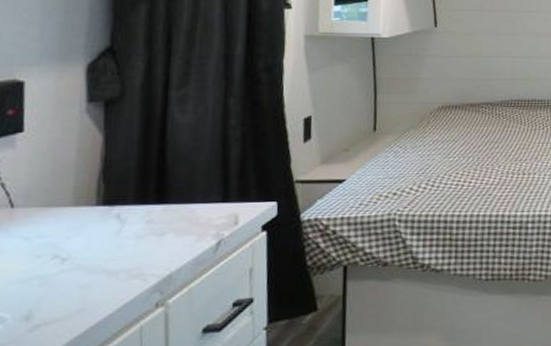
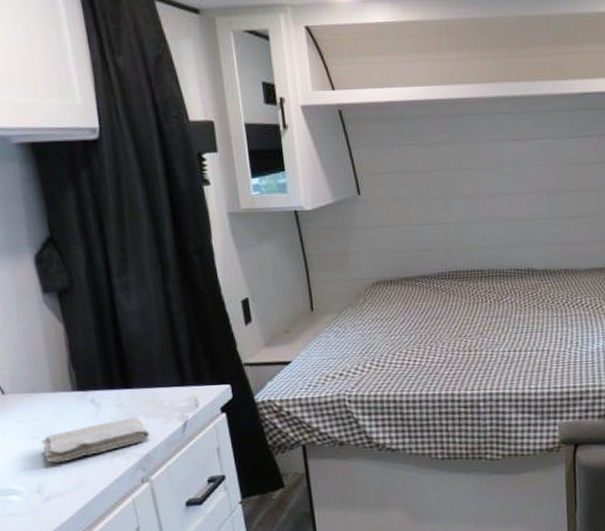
washcloth: none [45,235,177,285] -> present [41,417,150,463]

